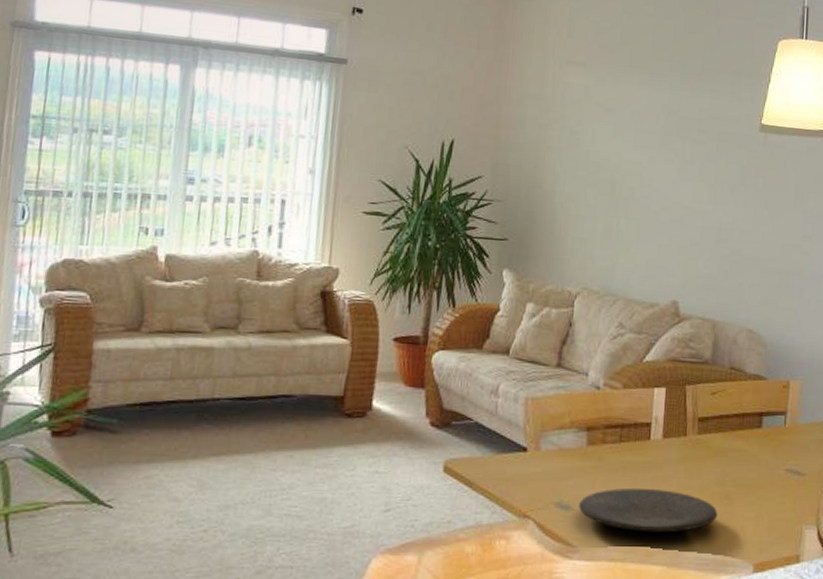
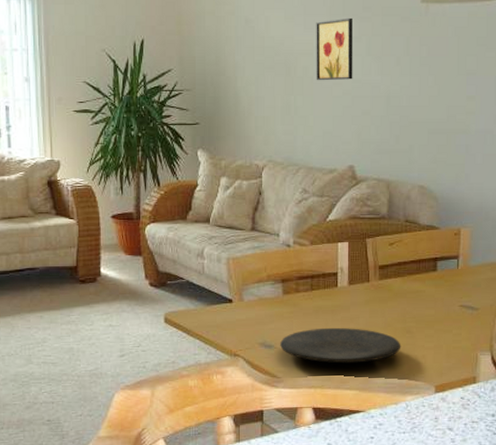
wall art: none [642,139,686,206] -> present [316,17,354,81]

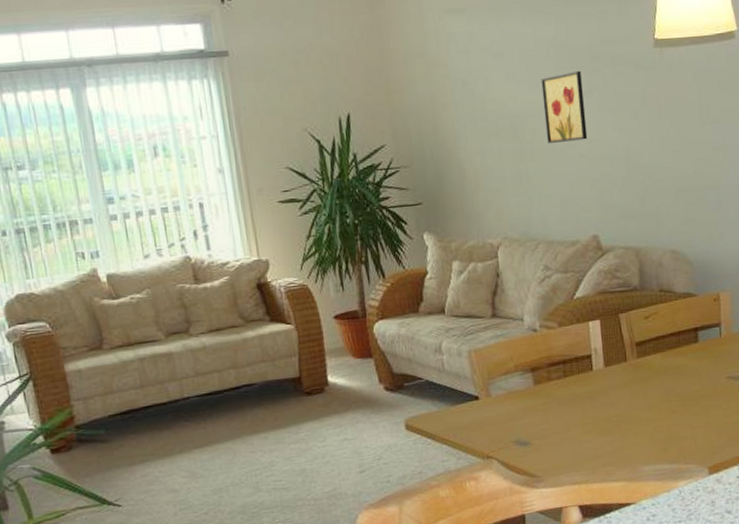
plate: present [280,327,401,364] -> none [536,413,668,455]

